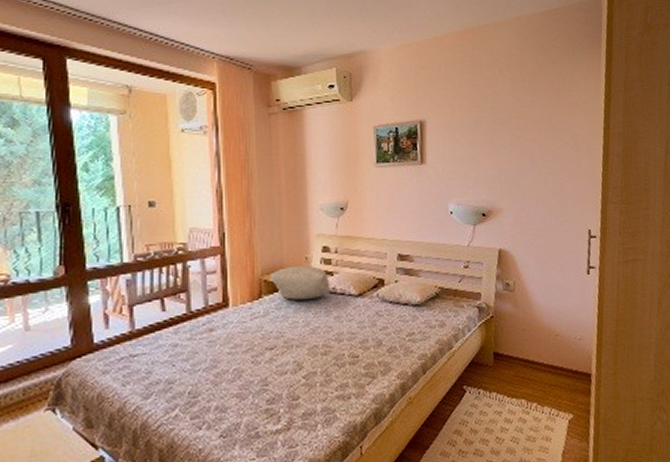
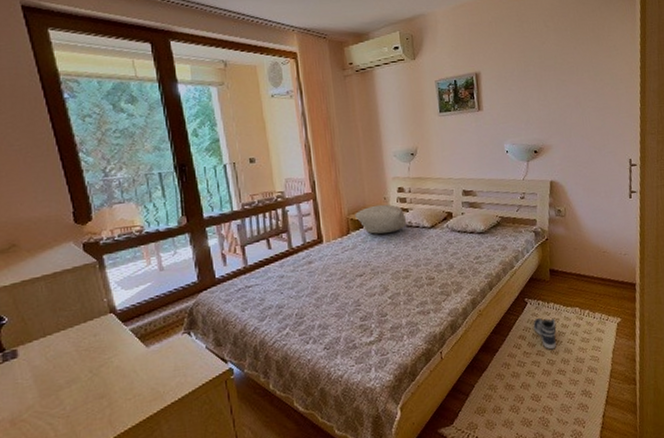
sneaker: none [471,410,499,449] -> present [533,318,557,350]

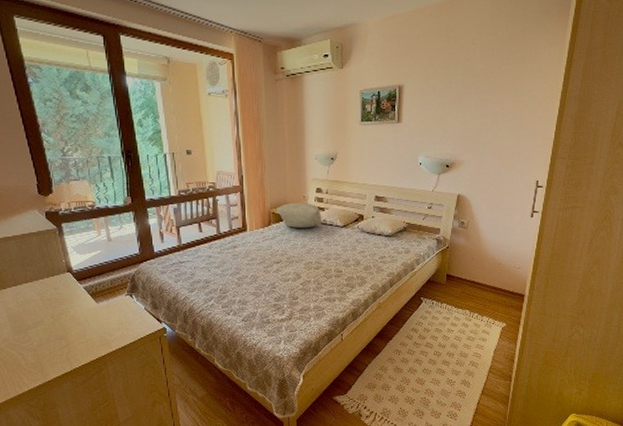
sneaker: present [533,318,557,350] -> none [425,316,446,343]

